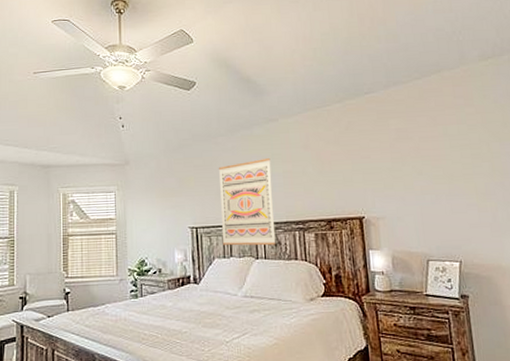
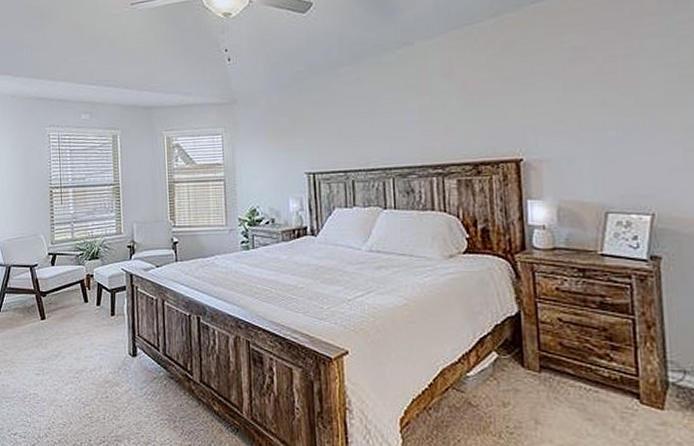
wall art: present [218,157,276,246] -> none [339,89,409,194]

